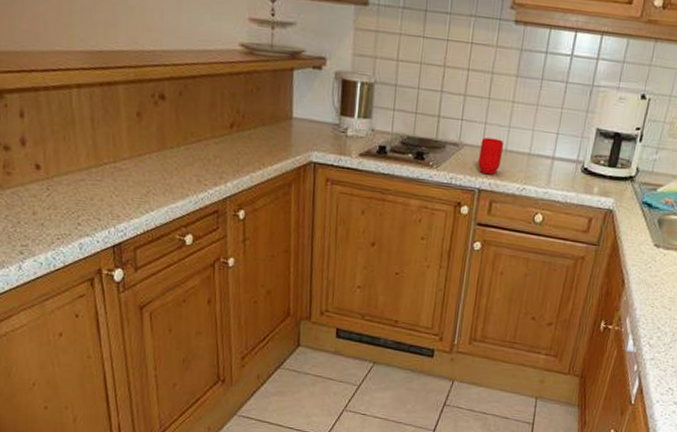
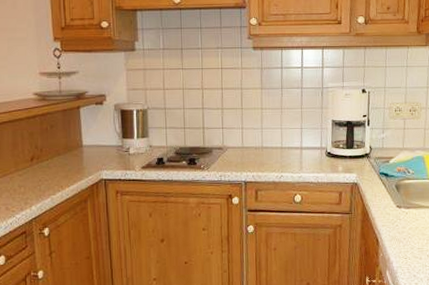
mug: present [478,137,504,175] -> none [241,139,260,169]

